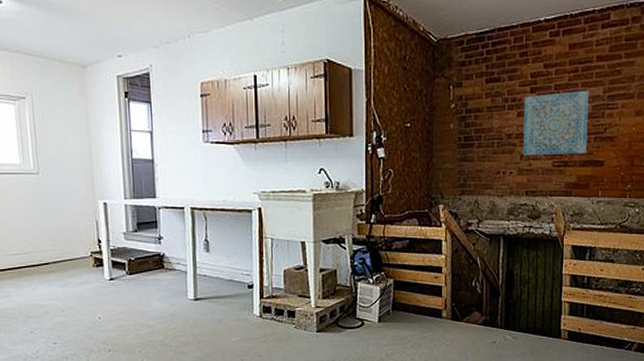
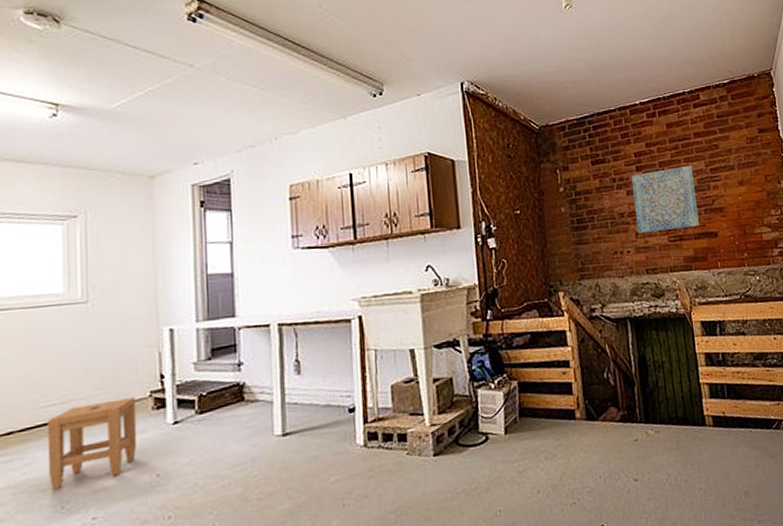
stool: none [15,255,83,319] -> present [47,397,137,491]

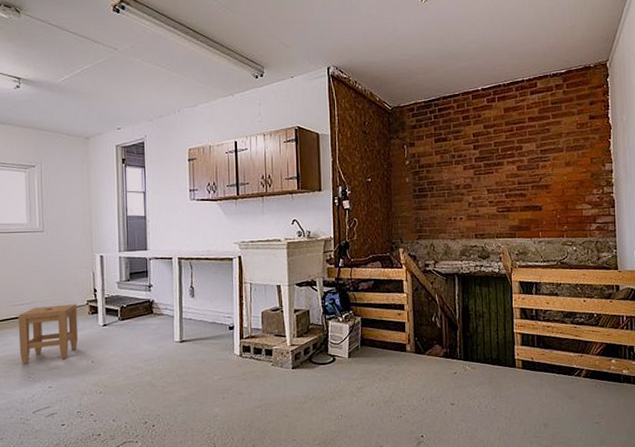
wall art: present [632,165,699,234] -> none [469,146,526,203]

